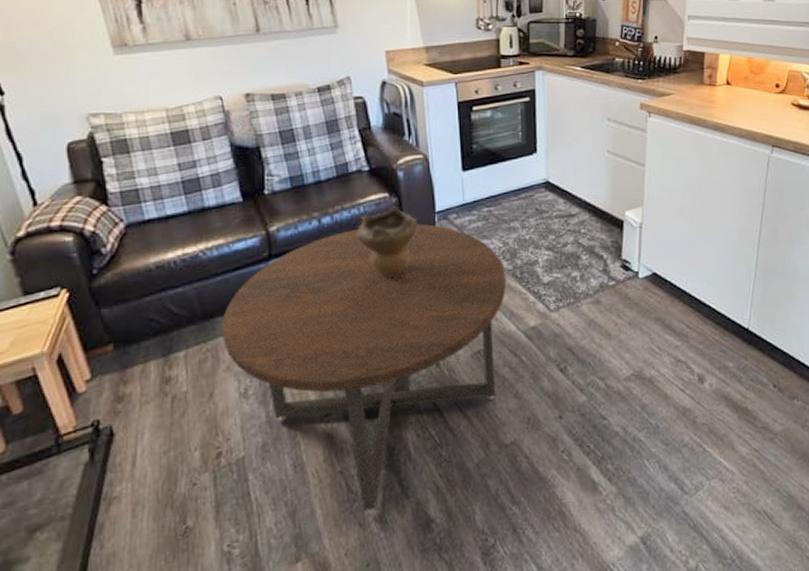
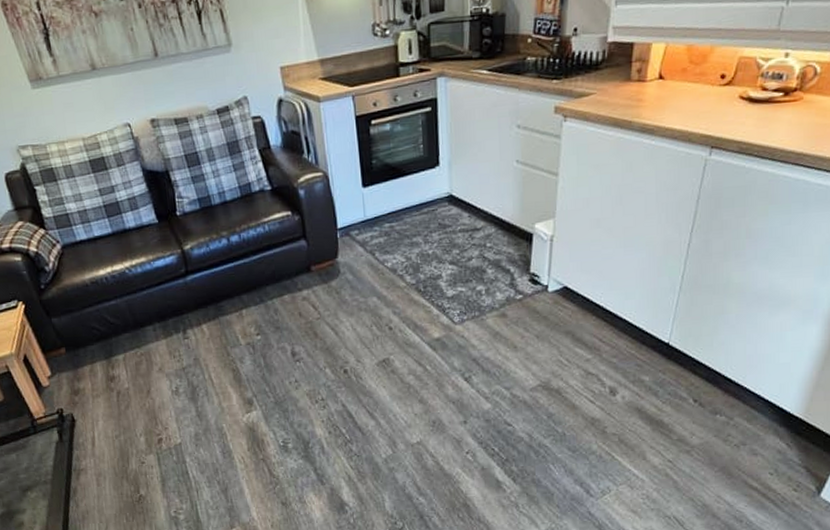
coffee table: present [221,223,506,514] -> none [151,240,409,495]
decorative bowl: present [357,206,418,277] -> none [264,224,321,291]

